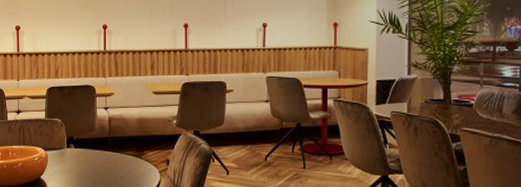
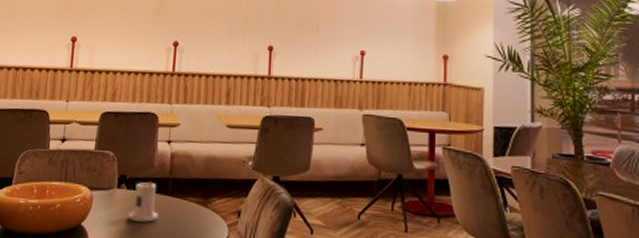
candle: none [78,140,103,174] -> present [128,180,159,223]

